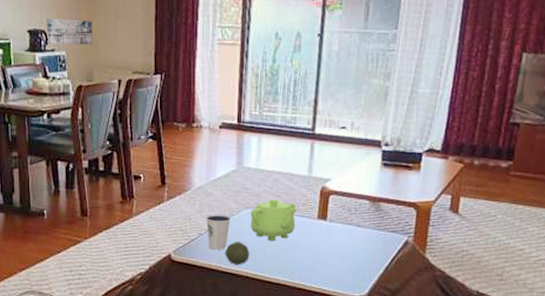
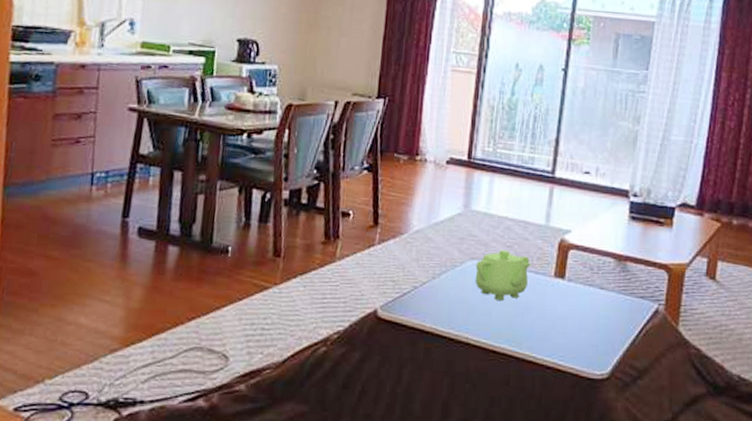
wall art: present [47,18,93,45] -> none [258,27,312,61]
dixie cup: present [205,214,231,250] -> none [422,264,452,308]
fruit: present [225,241,250,265] -> none [442,298,473,328]

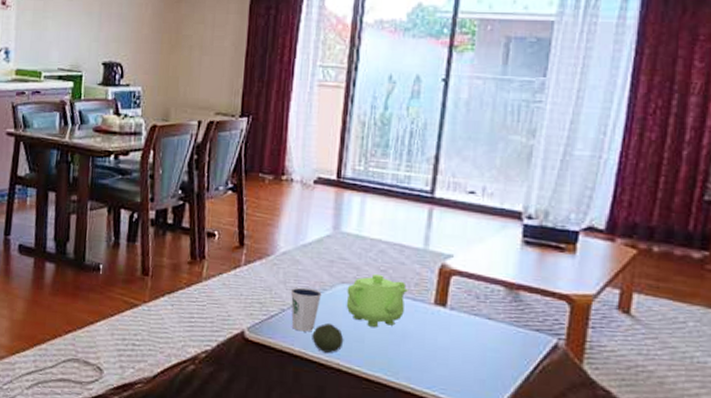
dixie cup: none [422,264,452,308] -> present [290,287,322,332]
fruit: none [442,298,473,328] -> present [312,322,344,353]

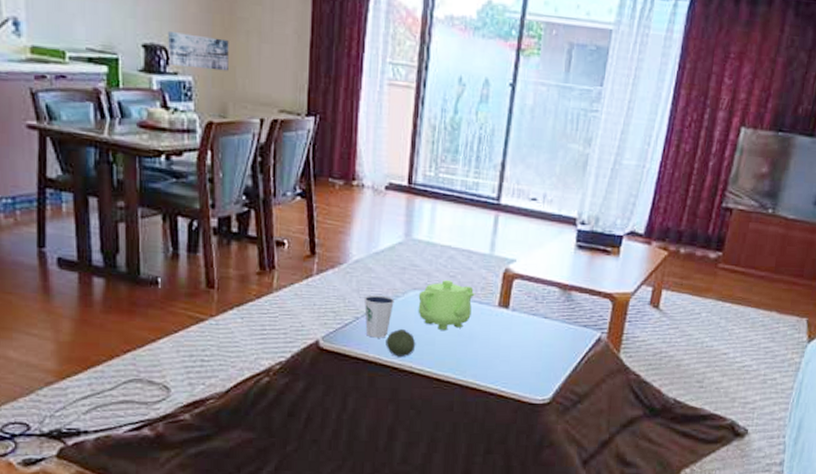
wall art: none [122,50,174,81] -> present [168,30,229,71]

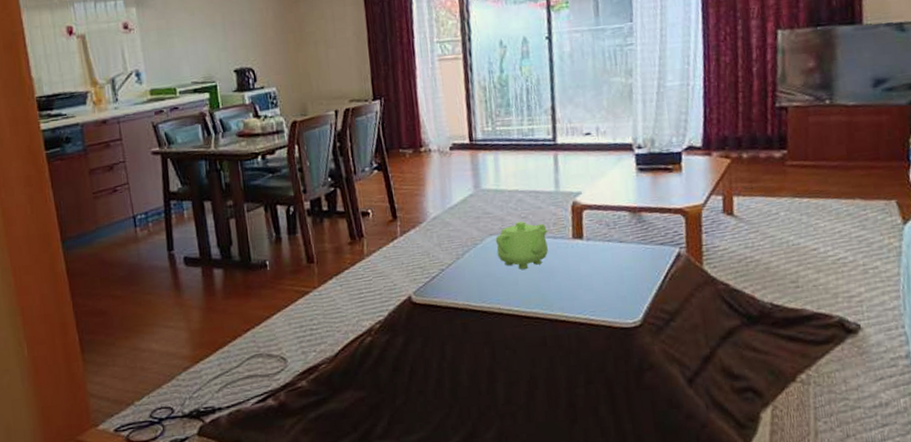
wall art: present [168,30,229,71] -> none [253,52,304,82]
dixie cup: present [363,295,394,338] -> none [446,245,474,286]
fruit: present [385,328,416,357] -> none [472,273,501,301]

